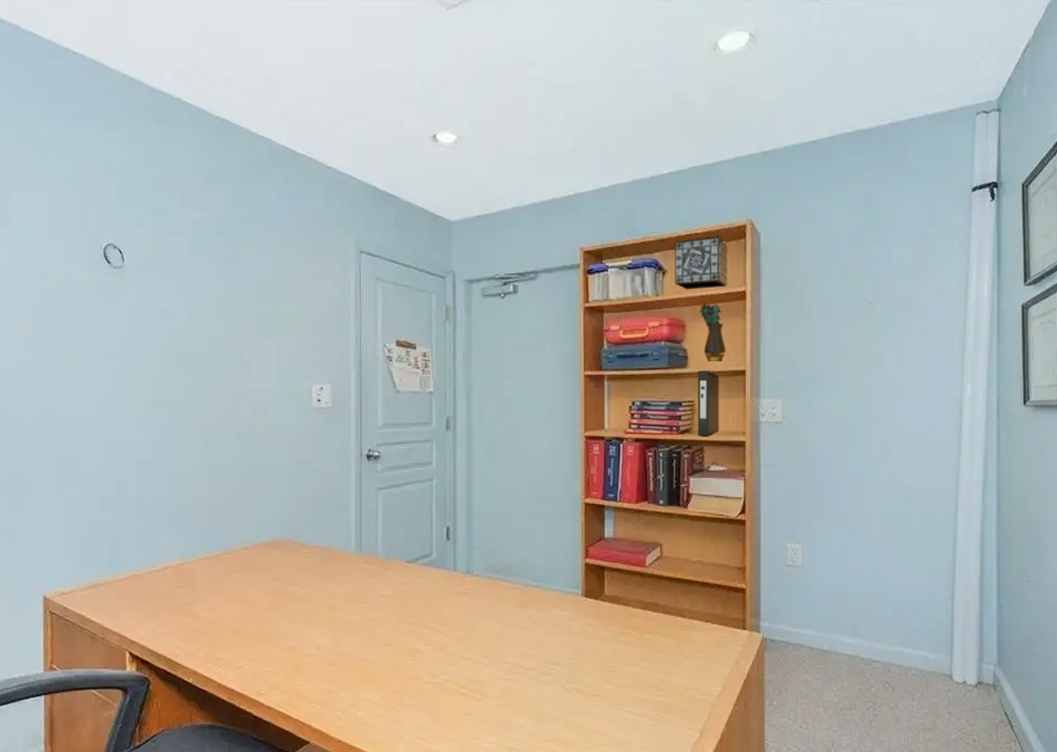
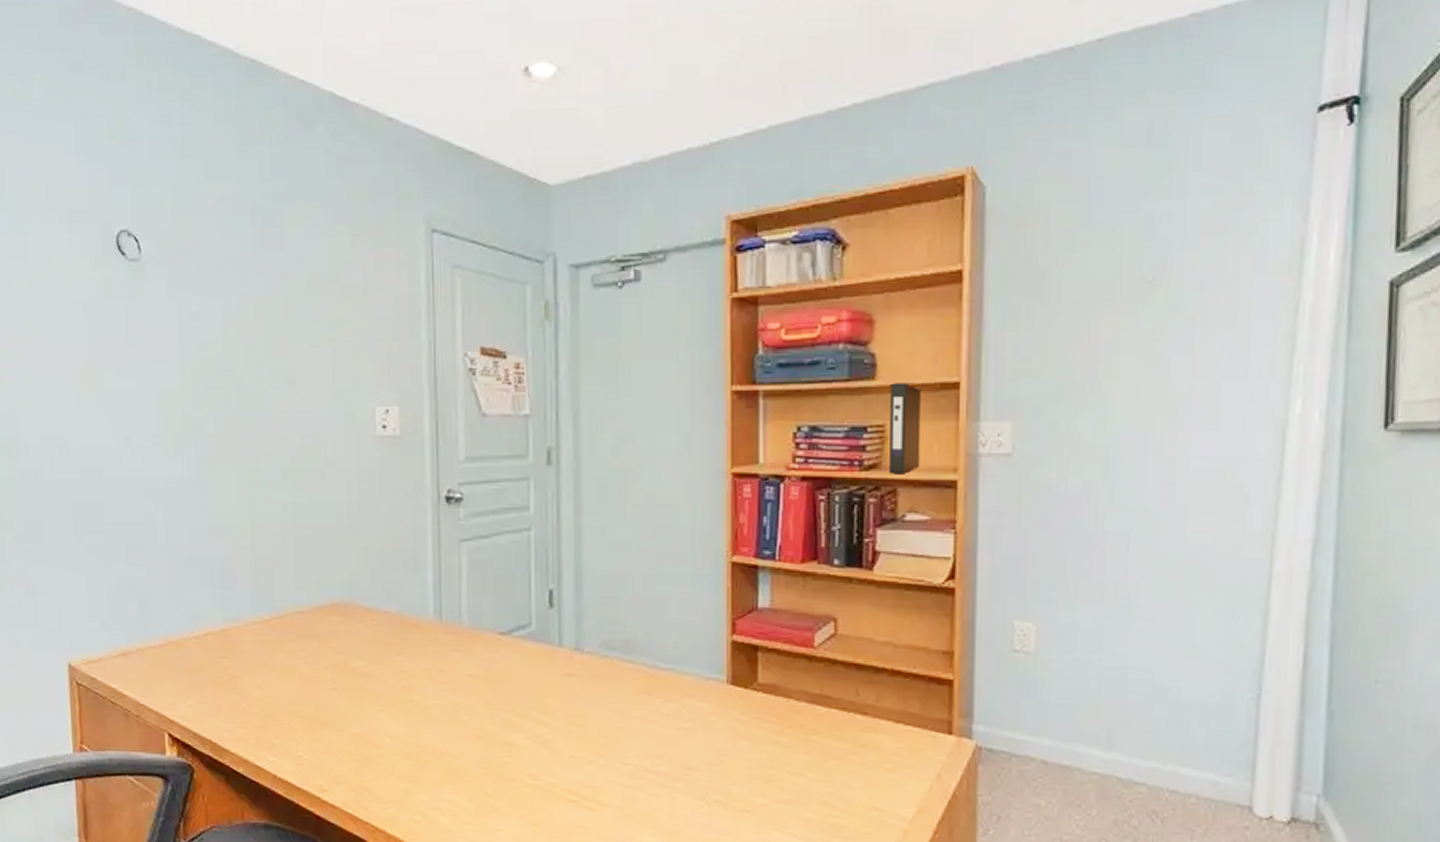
decorative box: present [675,237,728,290] -> none [859,194,937,271]
vase: present [699,301,726,362] -> none [894,286,932,372]

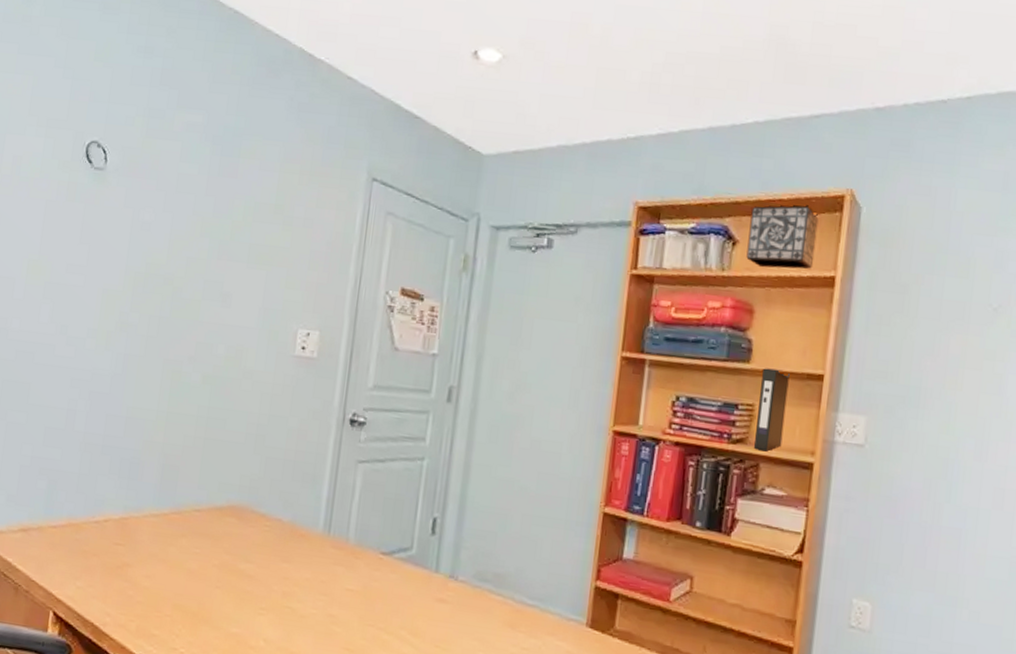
decorative box: none [859,194,937,271] -> present [746,206,819,270]

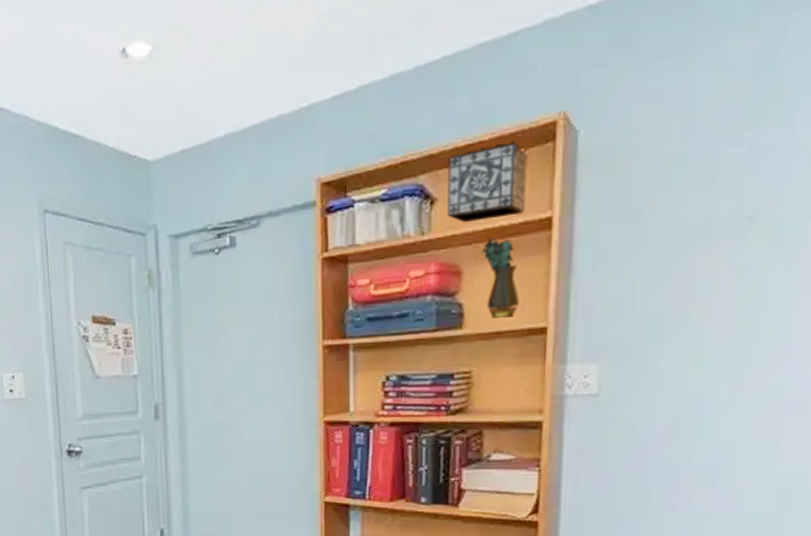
binder: present [754,369,790,452] -> none [475,330,508,418]
vase: none [773,283,802,362] -> present [482,237,519,320]

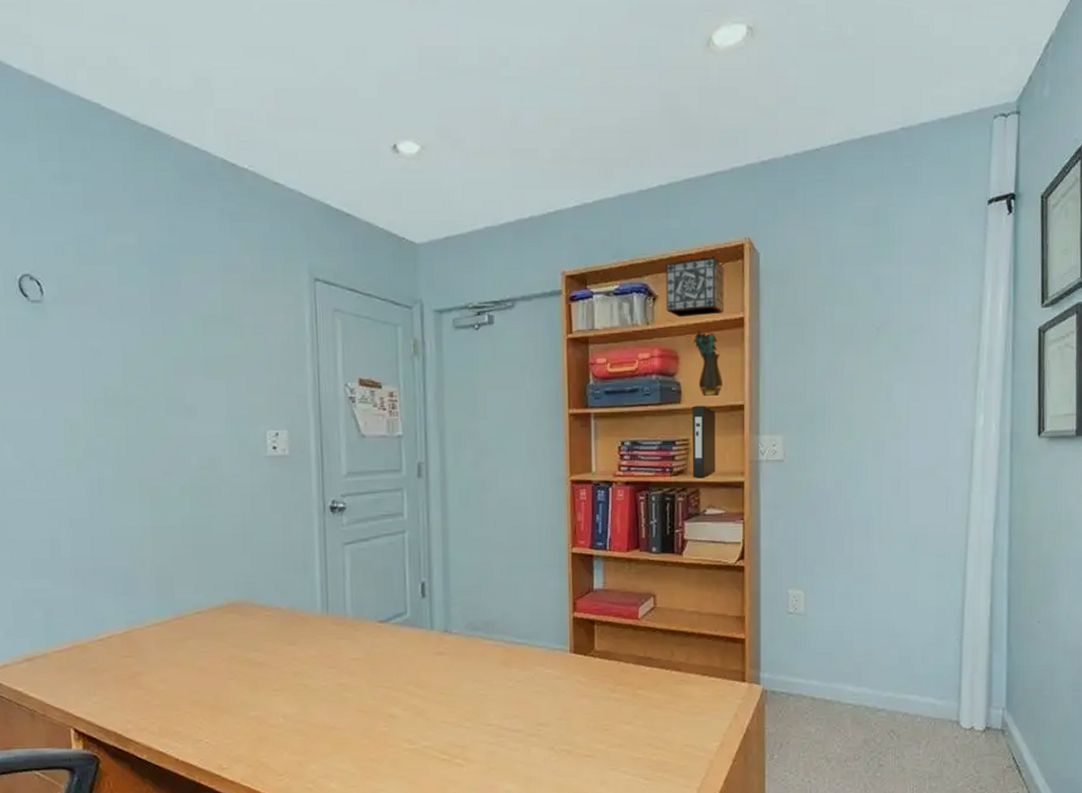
binder: none [475,330,508,418] -> present [693,405,716,478]

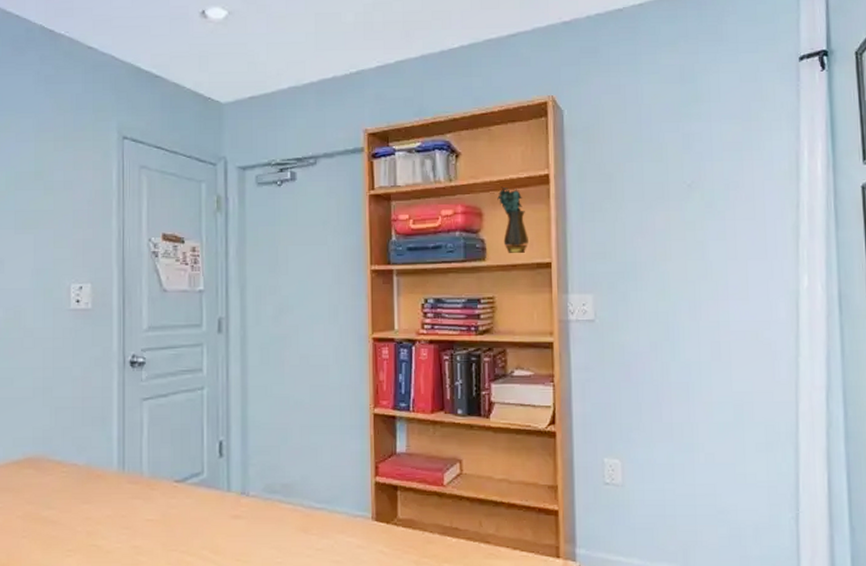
decorative box: present [666,258,724,318] -> none [468,115,529,174]
binder: present [693,405,716,478] -> none [498,263,523,338]

